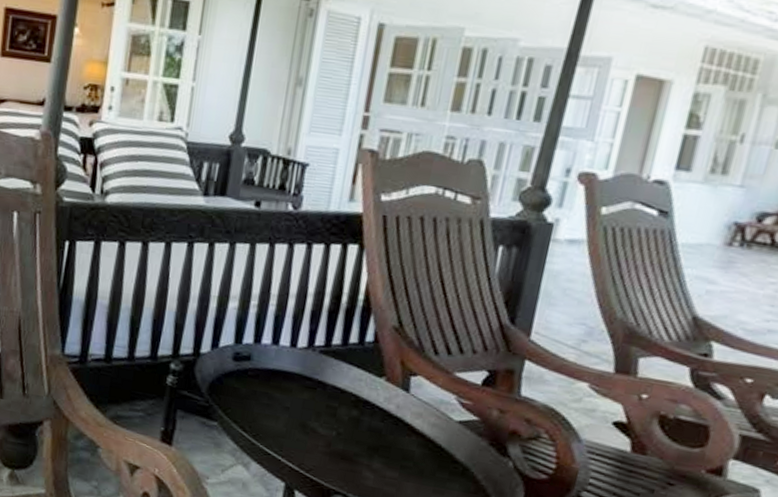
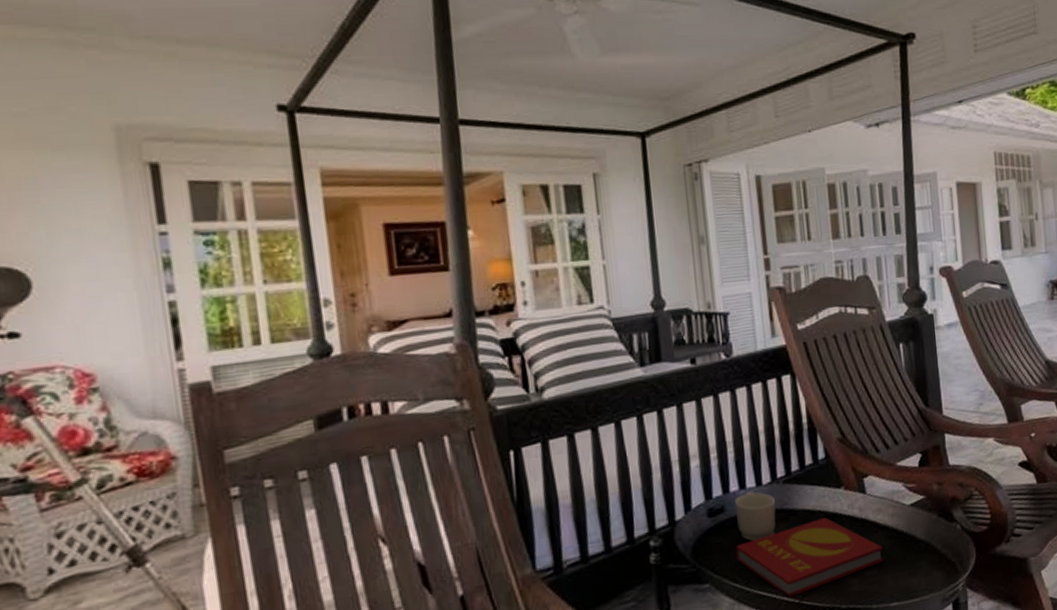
book: none [251,396,412,469] -> present [736,517,883,599]
mug: none [260,348,307,400] -> present [734,491,776,542]

